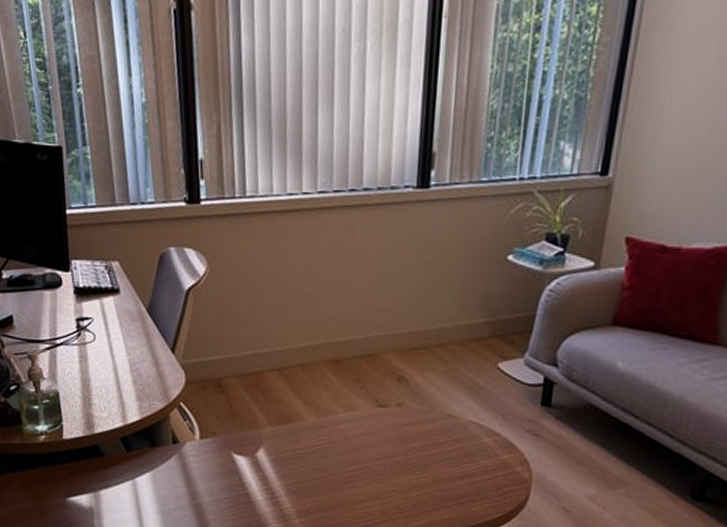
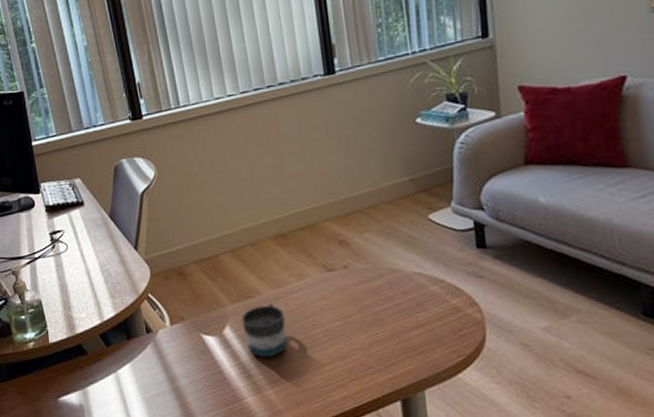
mug: none [278,431,325,487] -> present [241,303,288,357]

